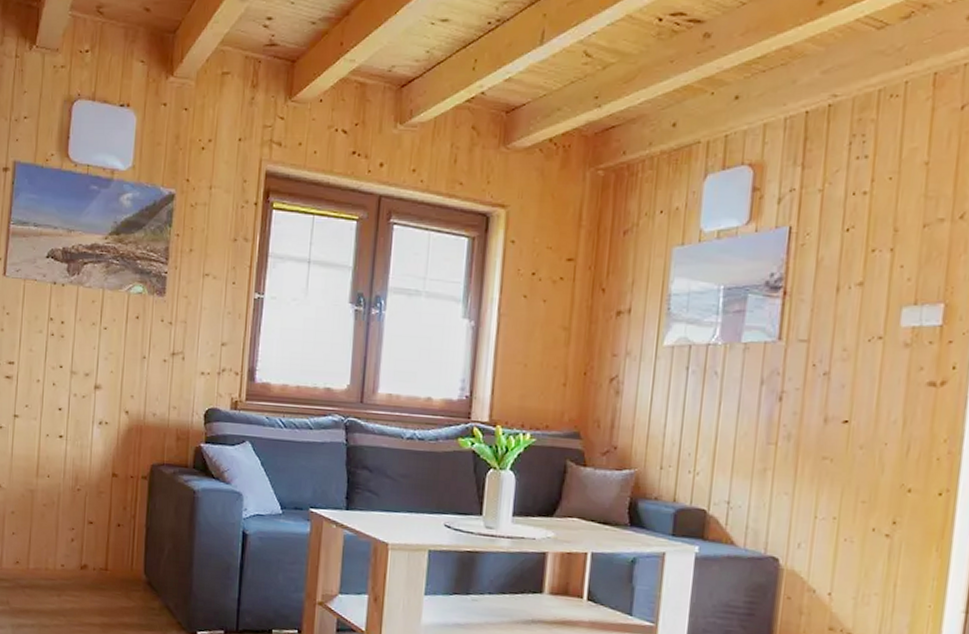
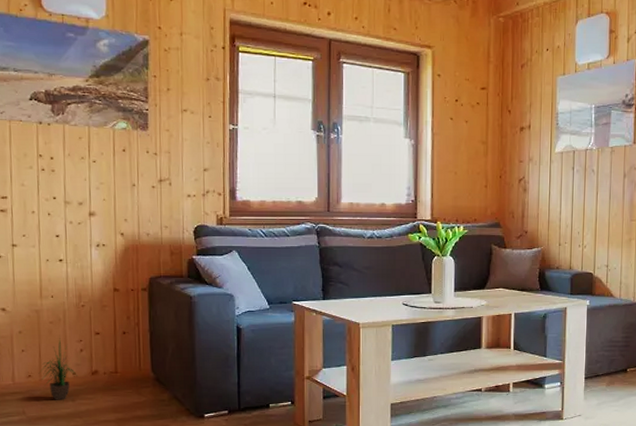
potted plant: none [26,523,66,594] -> present [38,338,77,400]

